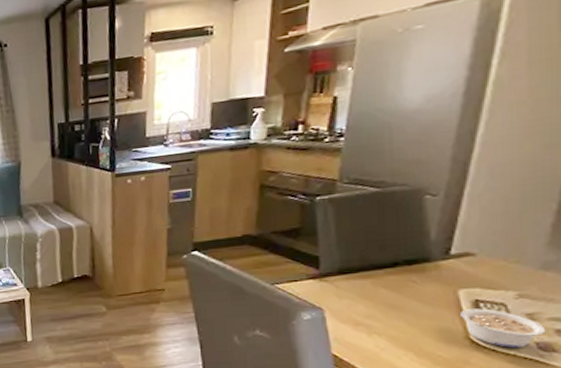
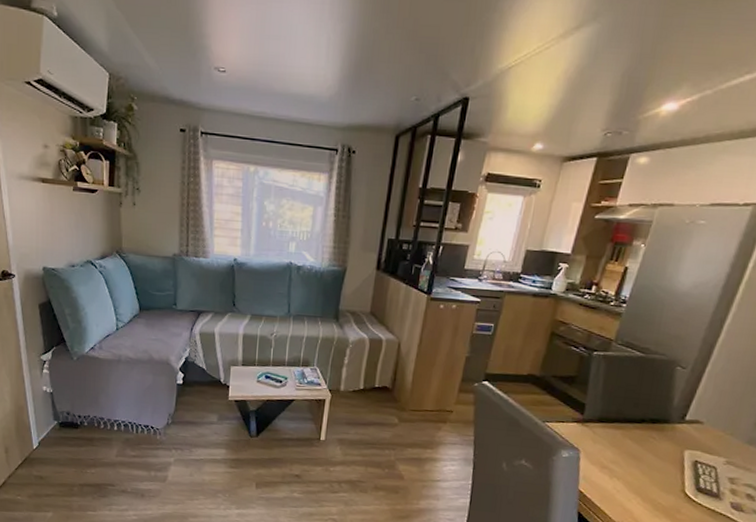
legume: present [461,308,546,348] -> none [682,467,740,505]

